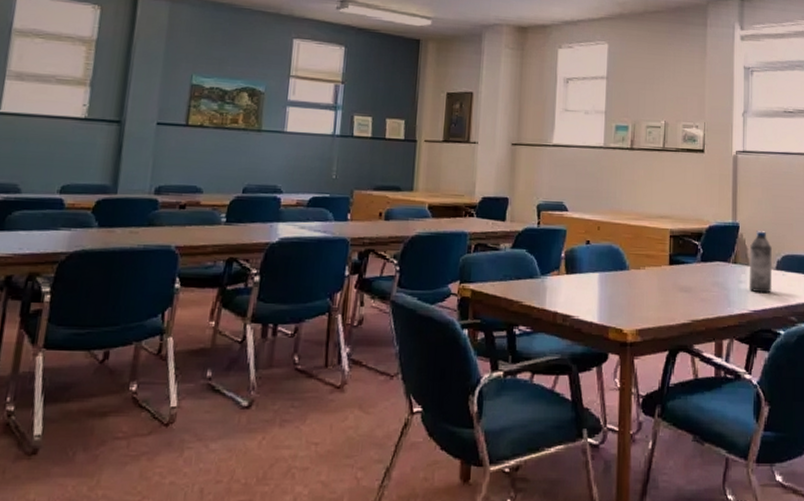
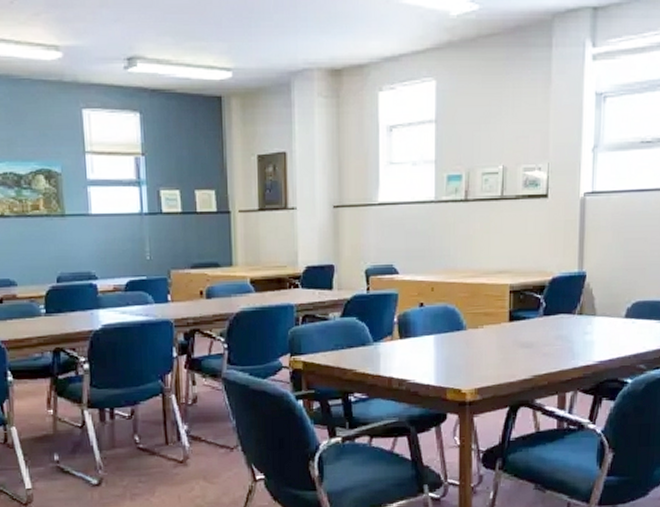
water bottle: present [749,231,773,294] -> none [595,278,621,343]

